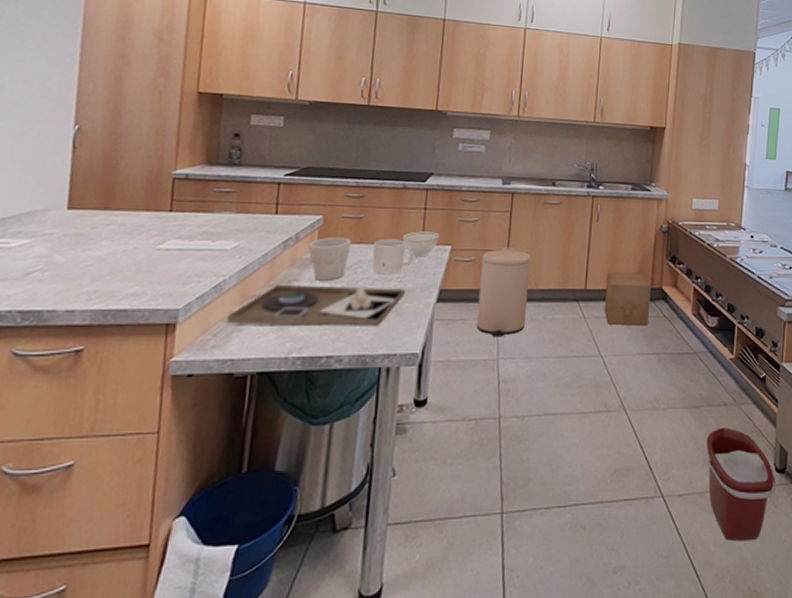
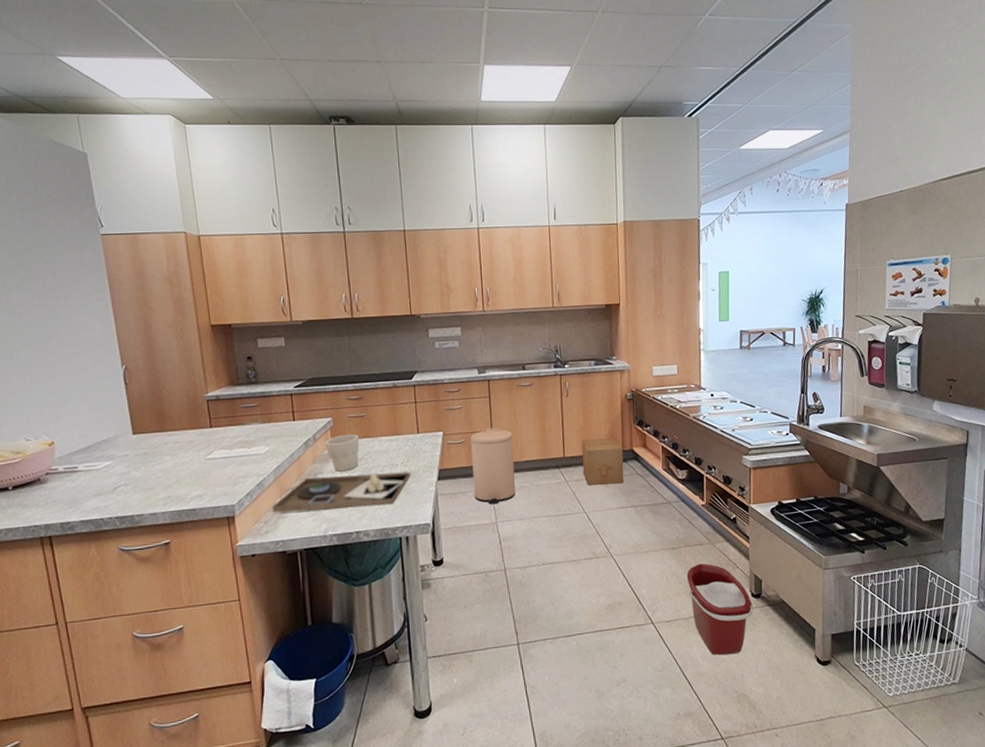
mug: present [372,239,414,275] -> none [377,430,412,462]
bowl: present [402,231,440,259] -> none [400,421,432,445]

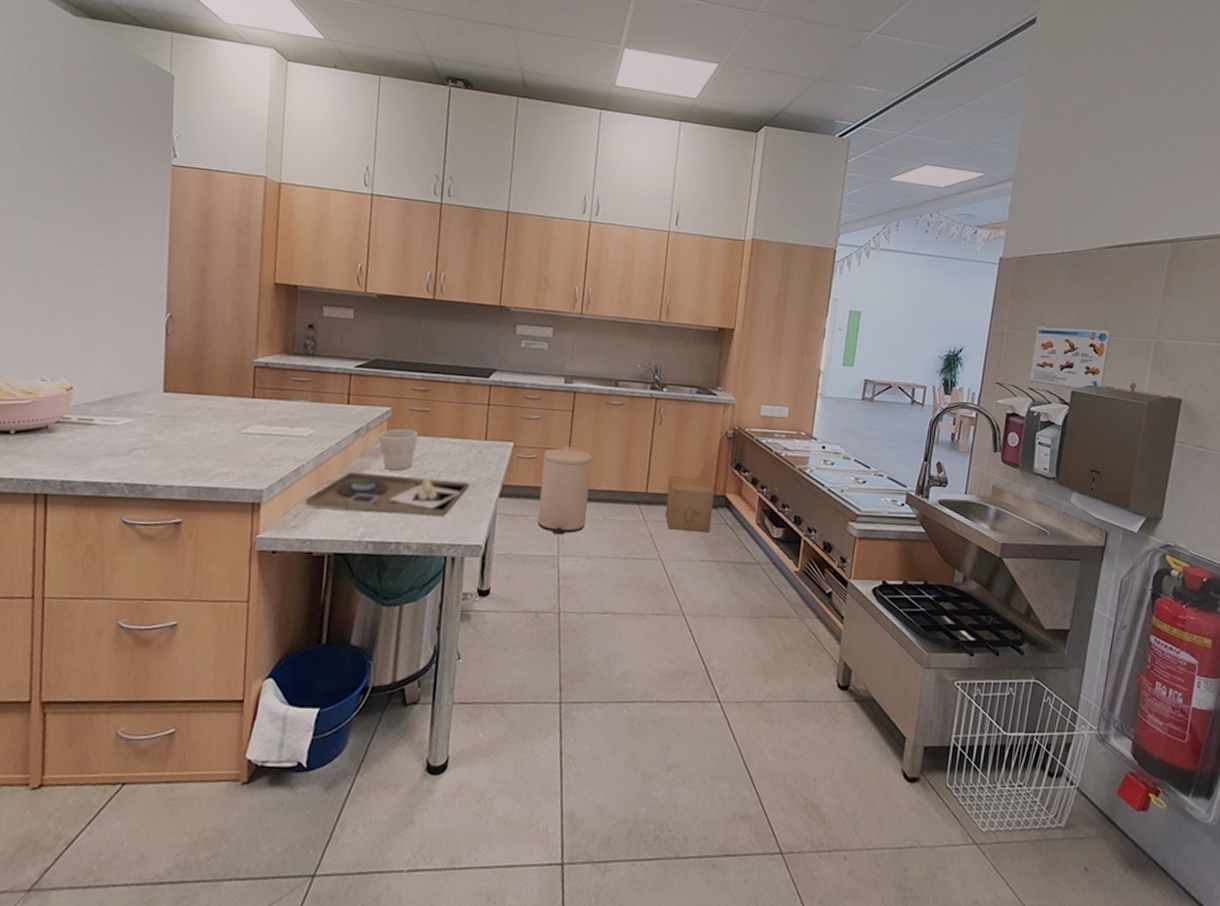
bucket: present [686,563,754,656] -> none [765,639,839,754]

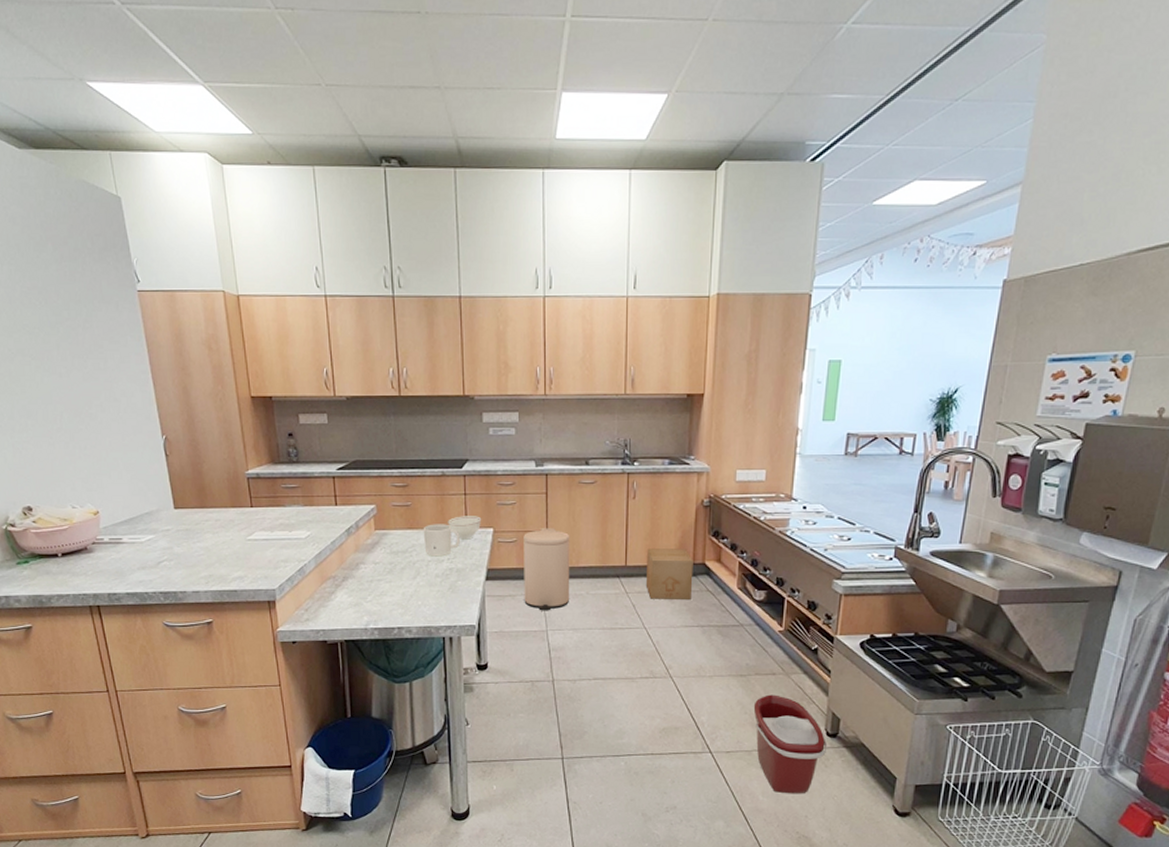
platter: present [304,472,469,518] -> none [312,568,456,604]
cup: present [378,428,418,471] -> none [368,524,403,563]
mug: none [438,432,478,468] -> present [423,524,460,557]
bowl: none [466,426,503,454] -> present [448,516,482,541]
bucket: none [765,639,839,754] -> present [753,694,828,794]

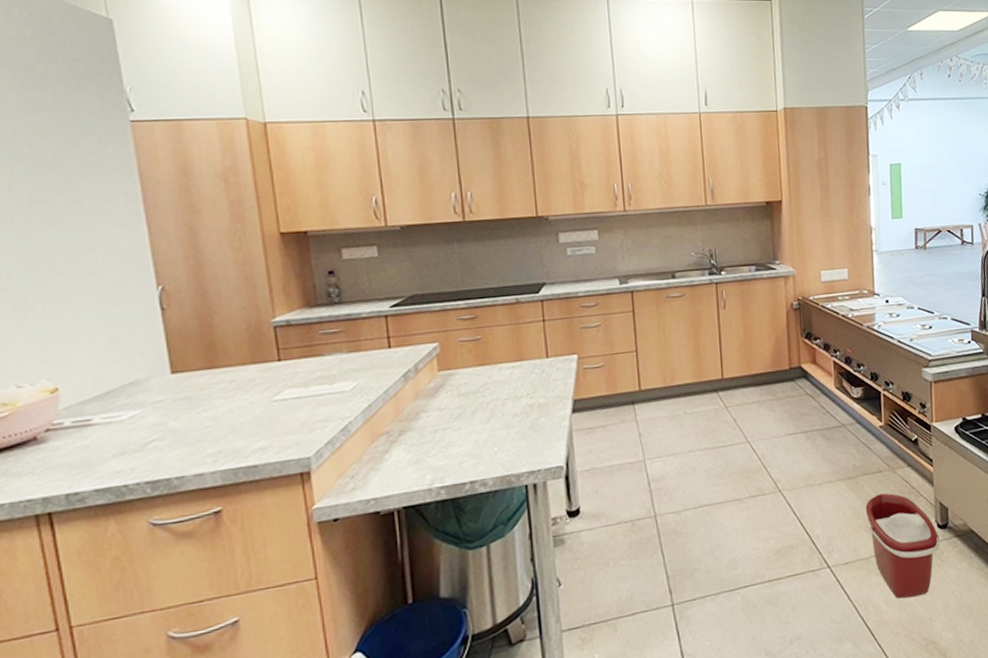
mug: present [423,524,460,557] -> none [496,355,540,394]
bowl: present [448,516,482,541] -> none [525,343,564,373]
pedal bin: present [523,528,570,611] -> none [611,347,666,439]
cardboard box: present [645,549,693,599] -> none [743,354,792,410]

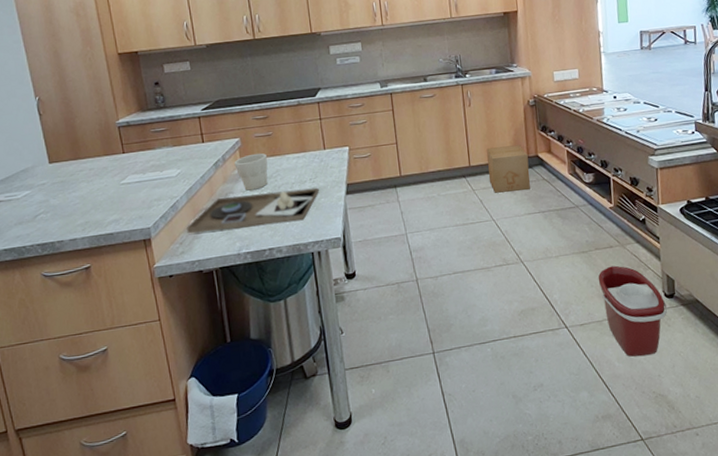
platter: none [360,404,538,463] -> present [186,187,319,233]
cup: none [430,361,474,409] -> present [234,153,268,191]
cardboard box: none [743,354,792,410] -> present [486,145,530,193]

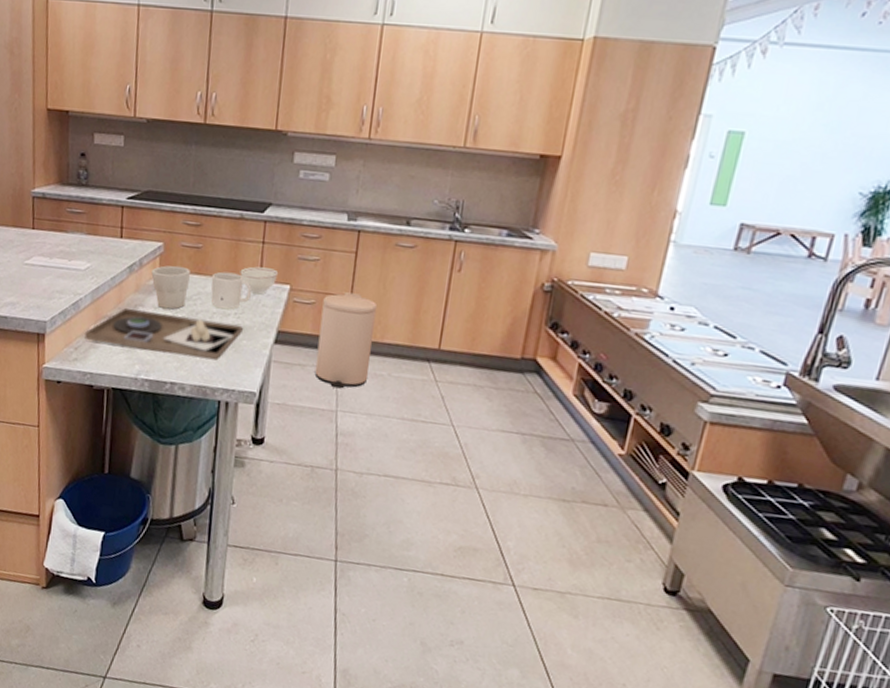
mug: none [285,147,320,179] -> present [210,271,252,310]
bowl: none [307,137,338,162] -> present [240,266,279,296]
pedal bin: none [376,140,423,217] -> present [315,292,378,389]
cardboard box: present [486,145,530,193] -> none [460,332,522,400]
bucket: present [598,265,667,357] -> none [571,529,664,657]

